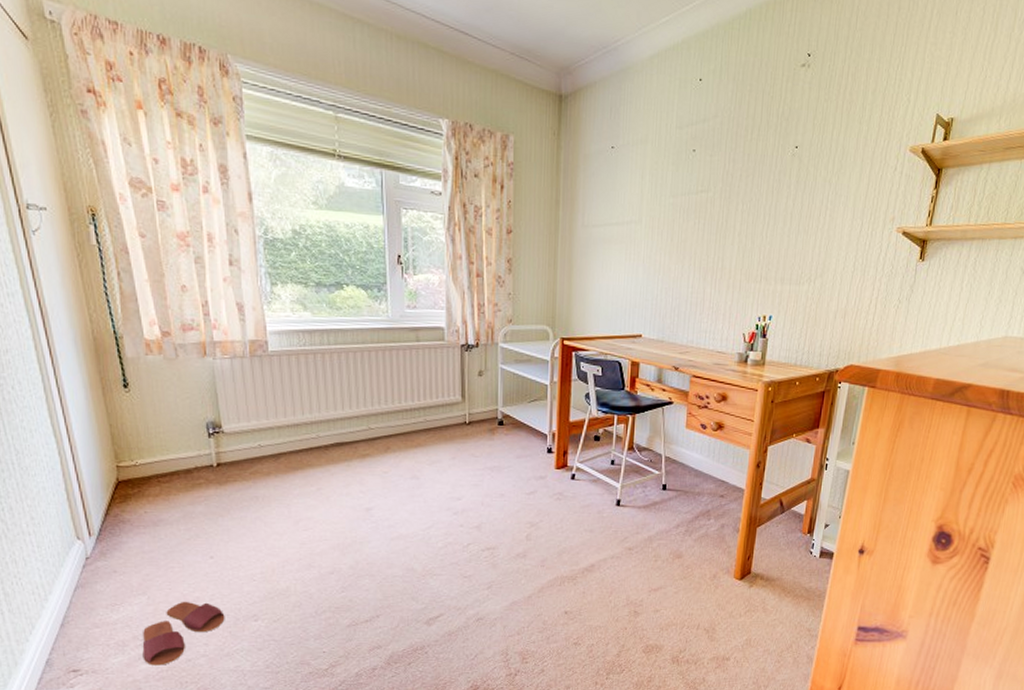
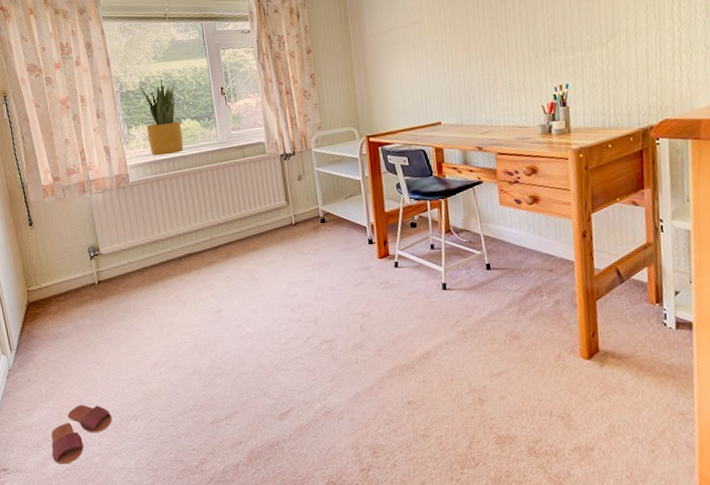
planter: none [290,231,344,325] -> present [138,79,184,156]

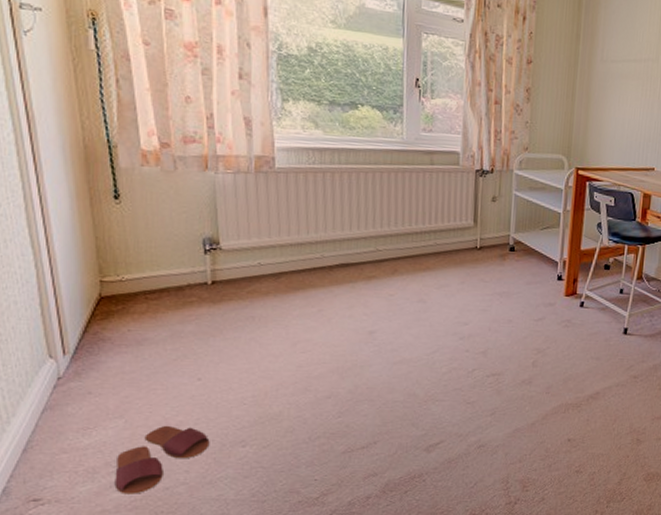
planter: present [138,79,184,156] -> none [305,48,358,145]

